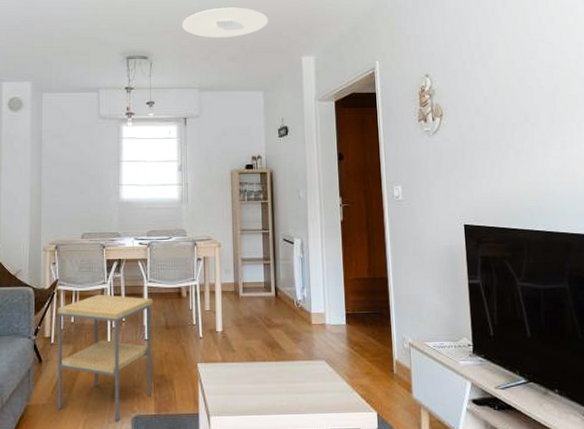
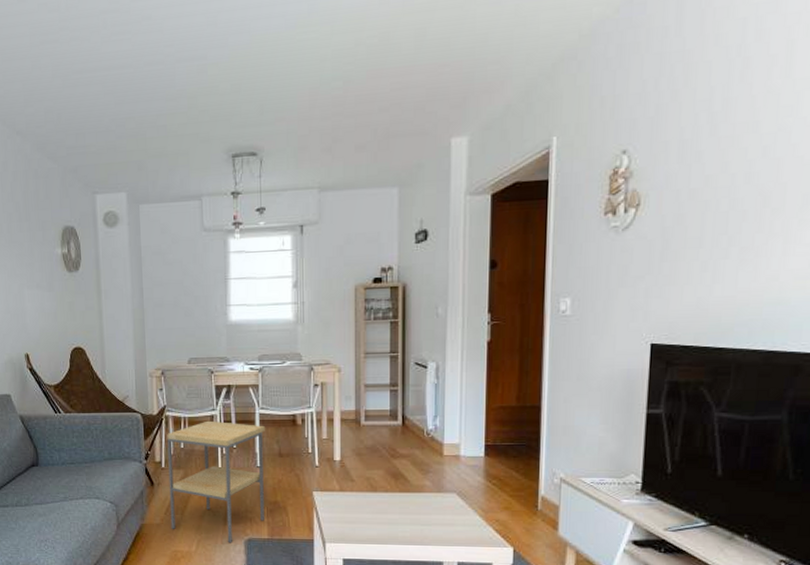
ceiling light: present [182,7,268,38] -> none [299,78,409,123]

